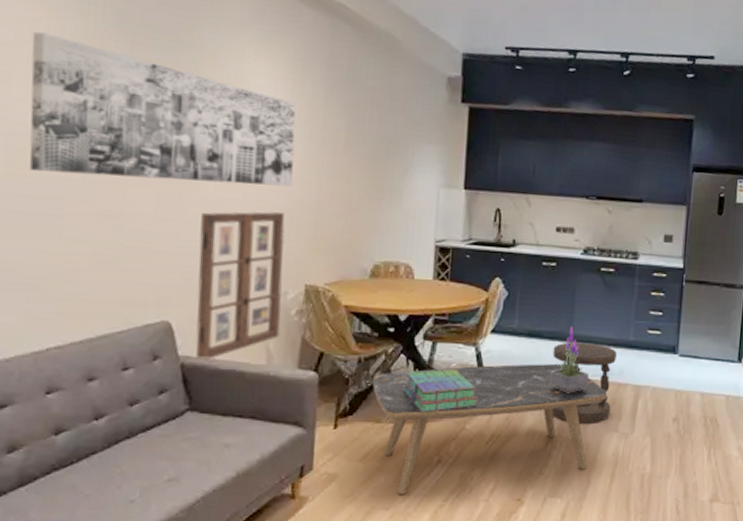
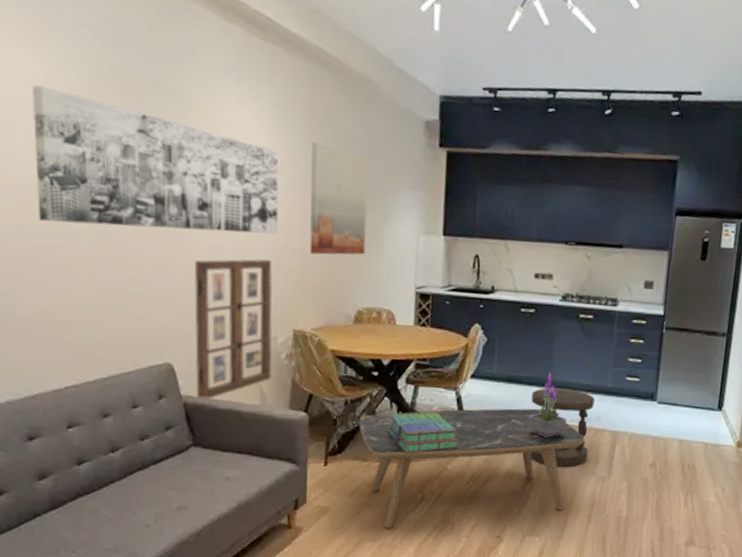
wall art: none [325,94,389,208] -> present [309,141,368,255]

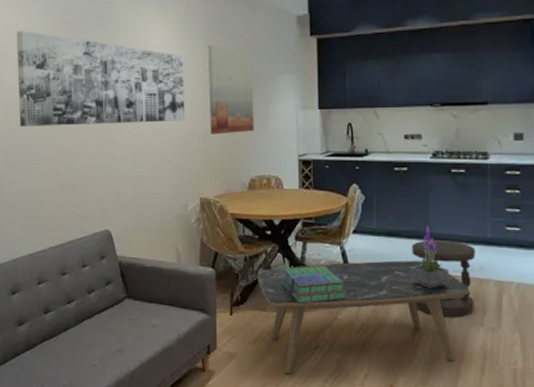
picture frame: present [194,259,273,401] -> none [125,142,185,260]

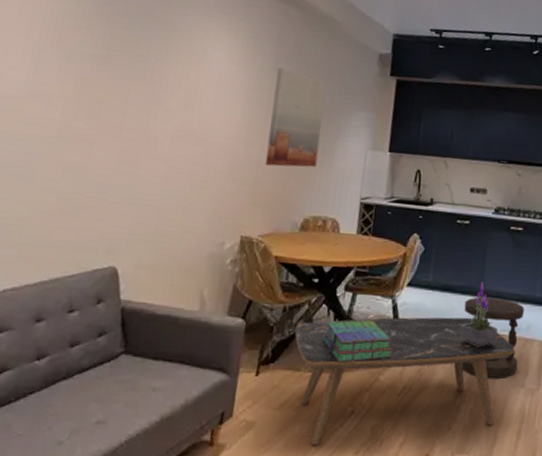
wall art: present [16,31,186,127] -> none [13,12,247,147]

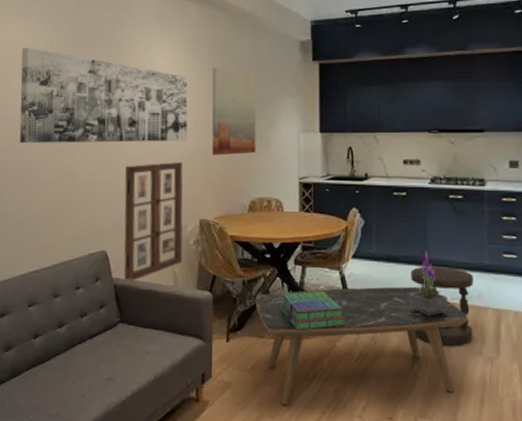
wall art: none [13,12,247,147] -> present [19,48,188,144]
picture frame: none [136,167,229,306] -> present [124,162,184,282]

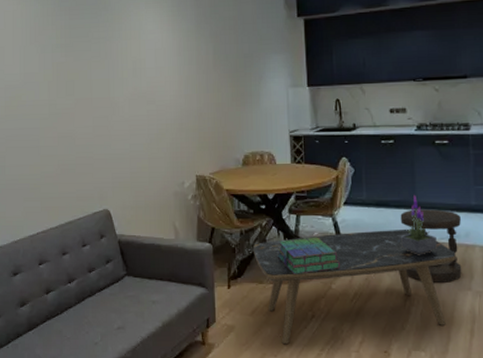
wall art: present [19,48,188,144] -> none [13,18,180,112]
picture frame: present [124,162,184,282] -> none [122,122,182,238]
wall art: present [211,66,256,156] -> none [199,27,247,114]

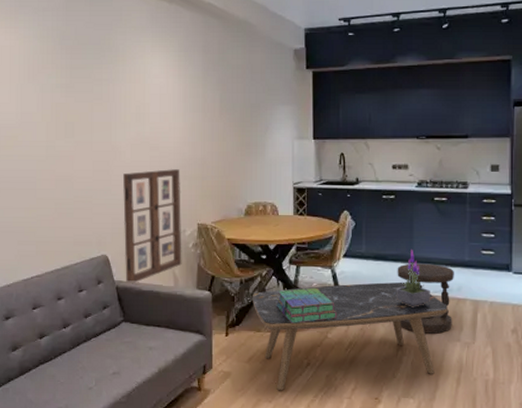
picture frame: none [122,122,182,238] -> present [123,169,182,284]

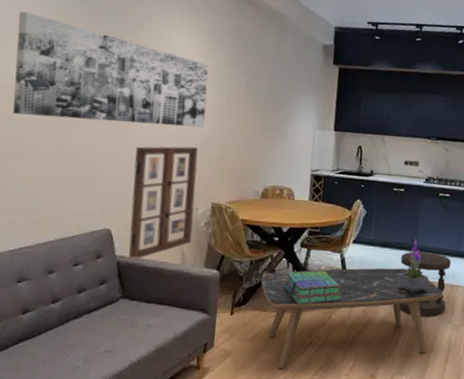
wall art: none [10,55,184,152] -> present [13,11,209,128]

